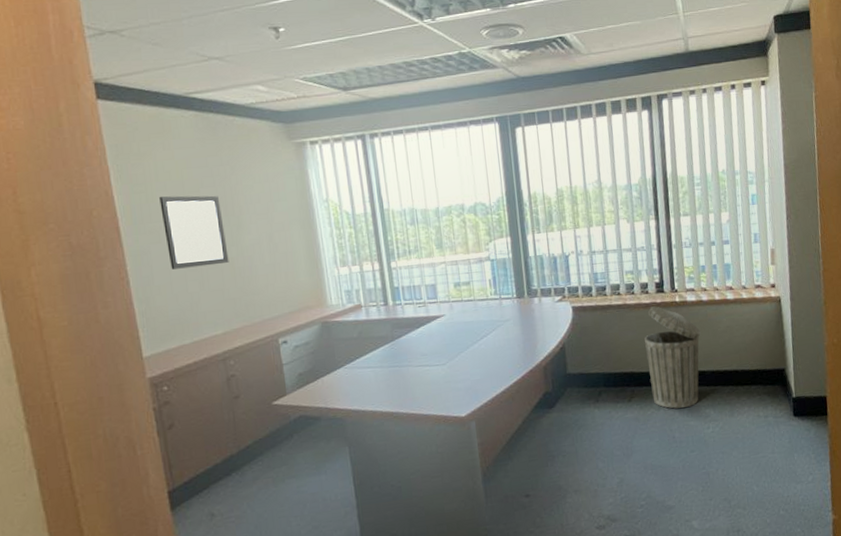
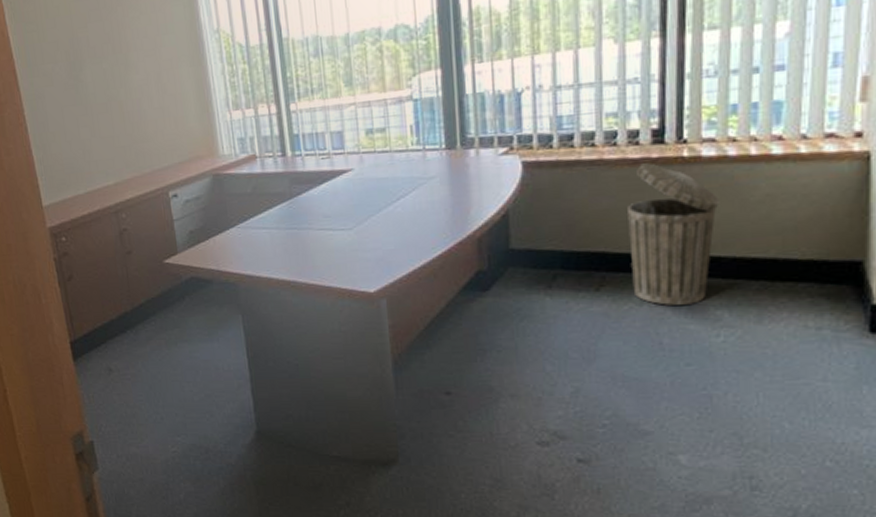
wall art: present [159,195,229,270] -> none [50,31,118,115]

